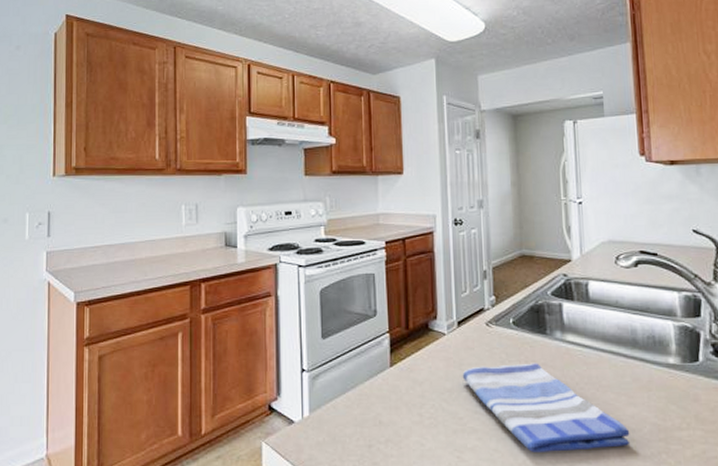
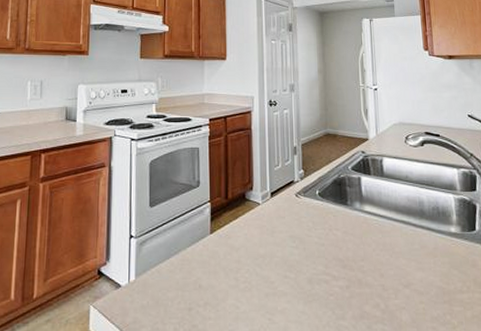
dish towel: present [462,363,631,453] -> none [274,231,420,315]

